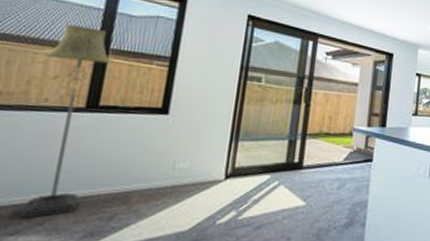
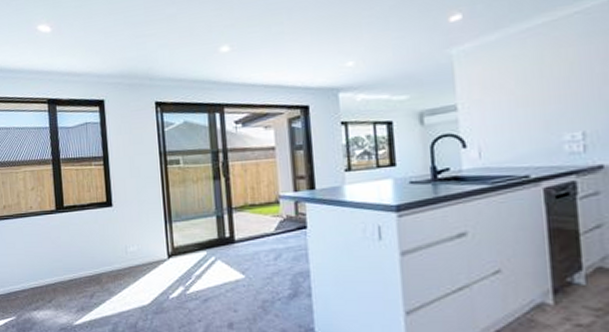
floor lamp: present [20,24,113,219] -> none [22,144,68,298]

